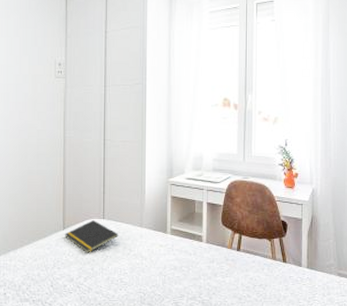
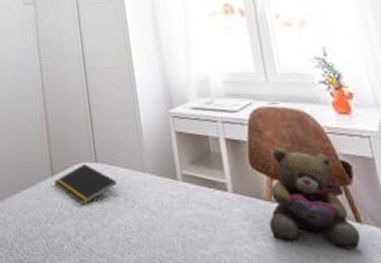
teddy bear: none [227,210,284,281] -> present [269,148,361,250]

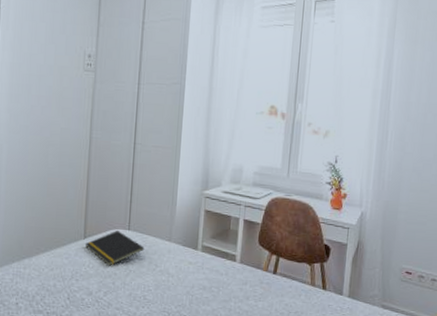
teddy bear: present [269,148,361,250] -> none [260,230,323,309]

